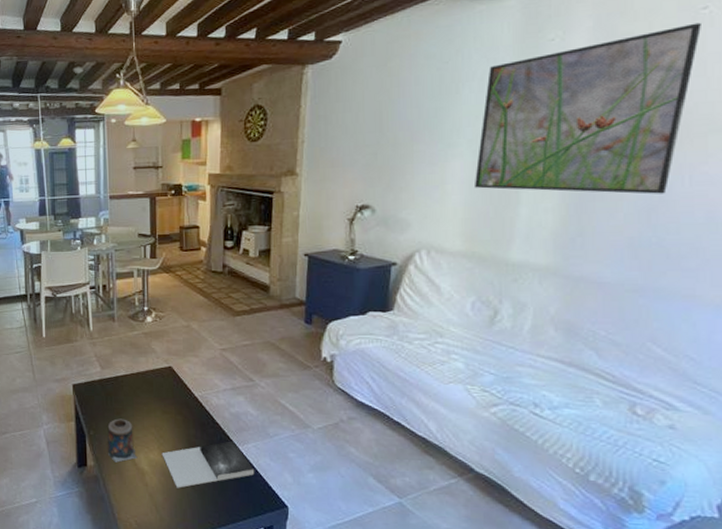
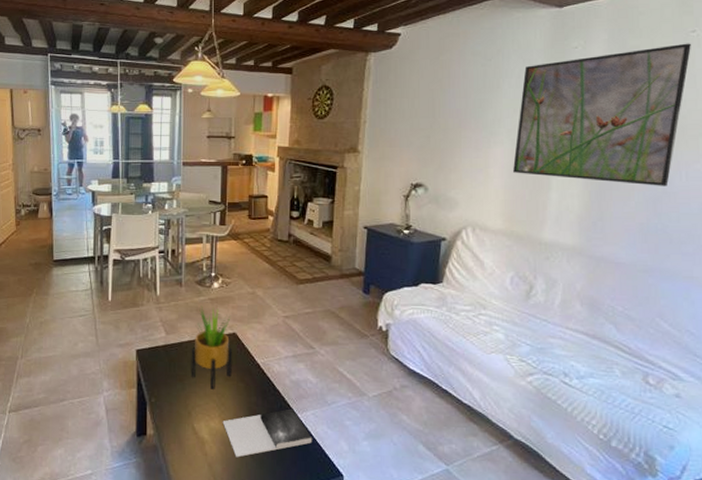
candle: present [107,418,138,463] -> none [169,385,198,431]
potted plant: none [127,340,169,422] -> present [191,305,232,389]

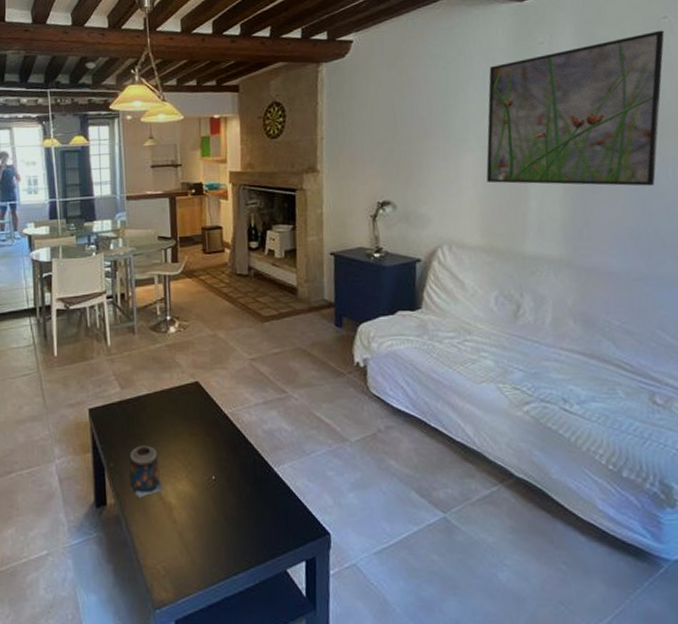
candle: none [169,385,198,431] -> present [129,445,164,498]
potted plant: present [191,305,232,389] -> none [150,354,197,447]
book: present [222,408,313,458] -> none [190,462,293,523]

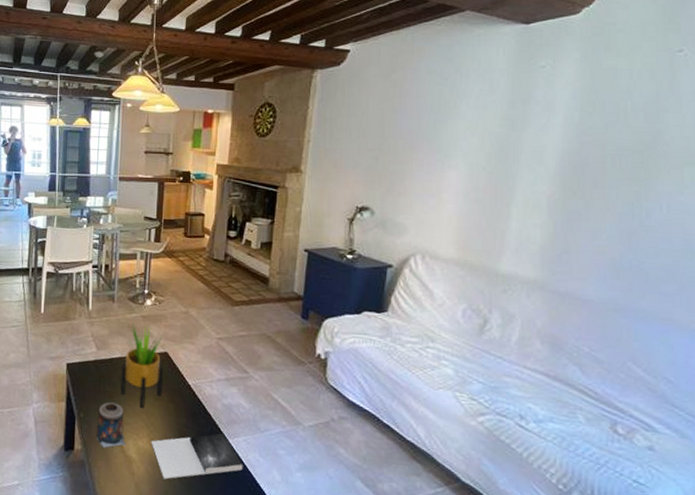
potted plant: none [150,354,197,447] -> present [120,322,163,408]
book: none [190,462,293,523] -> present [151,433,243,480]
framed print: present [486,30,665,186] -> none [469,63,677,219]

